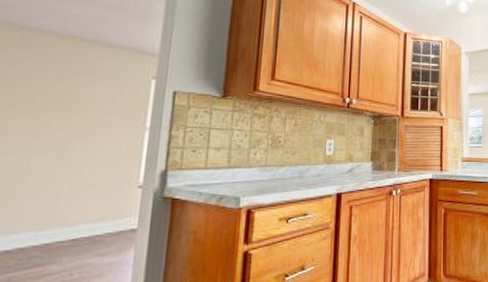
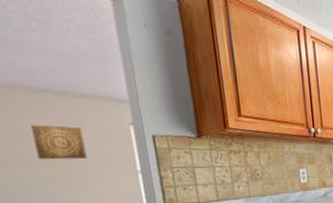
wall art: none [38,70,98,109] -> present [31,125,87,160]

